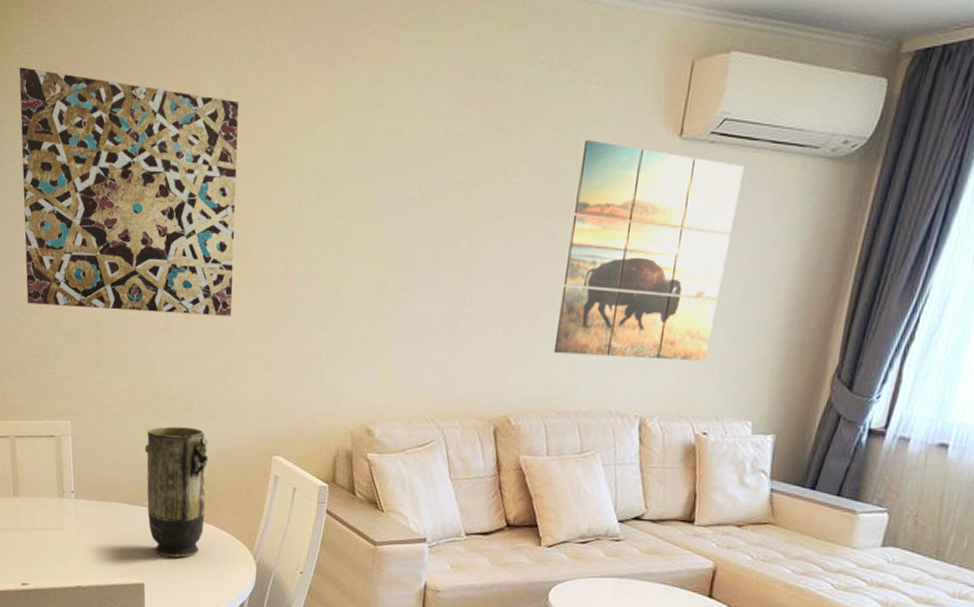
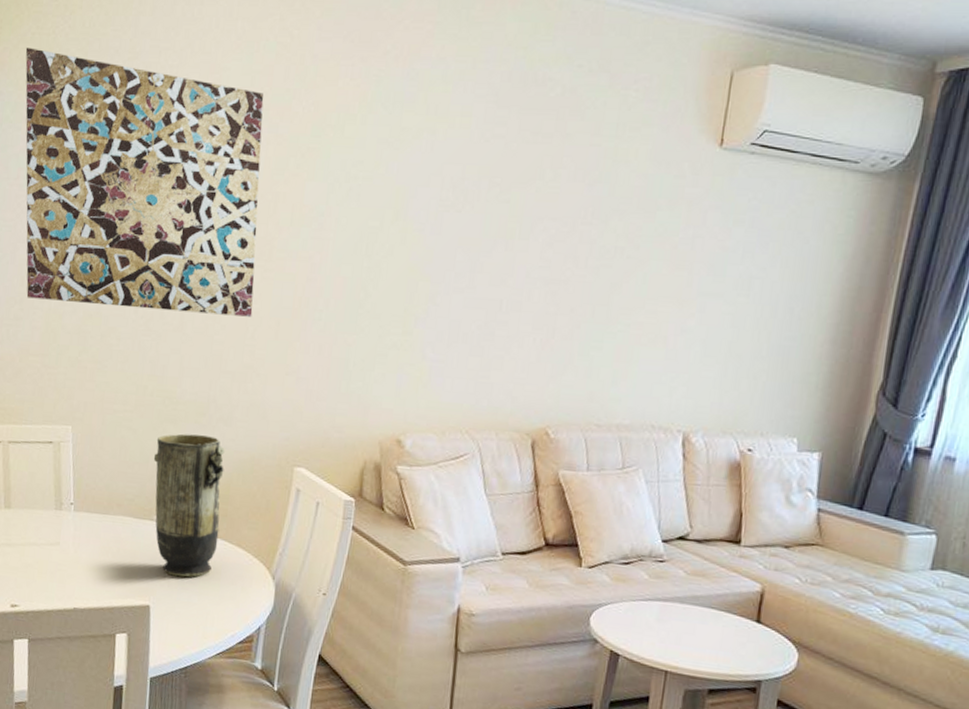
wall art: present [553,140,745,361] -> none [593,146,786,375]

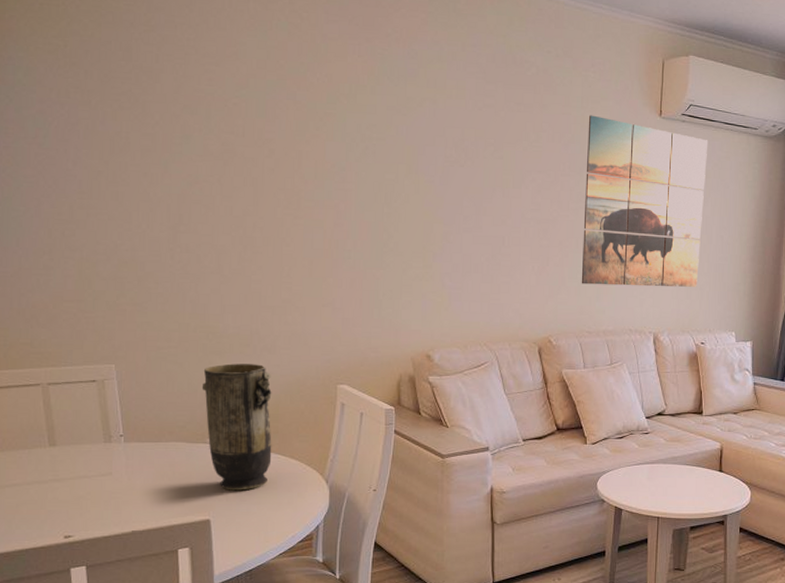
wall art: present [25,47,264,317] -> none [34,16,287,258]
wall art: none [593,146,786,375] -> present [581,115,709,287]

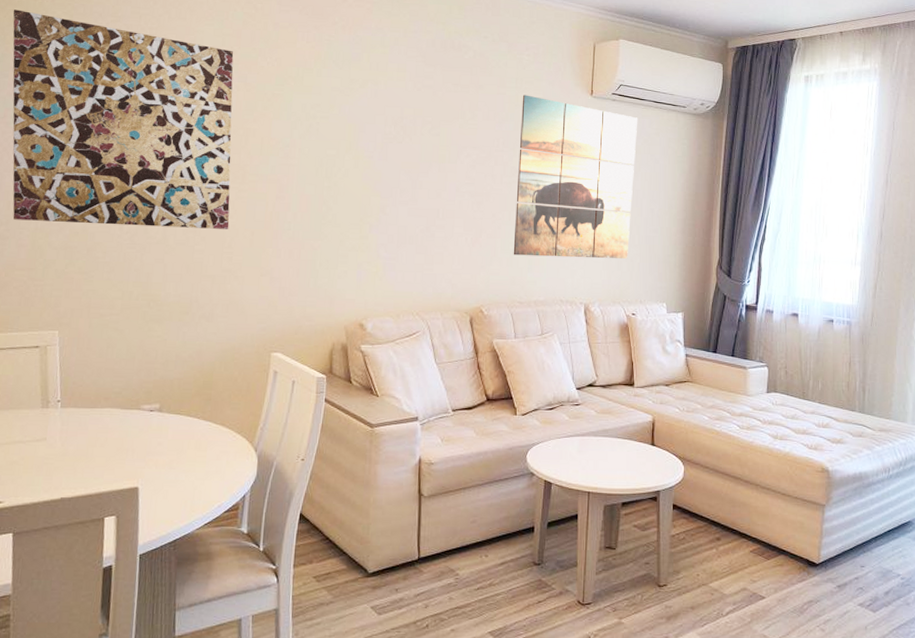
wall art: none [34,16,287,258] -> present [12,9,234,229]
vase: present [201,363,272,491] -> none [139,331,208,458]

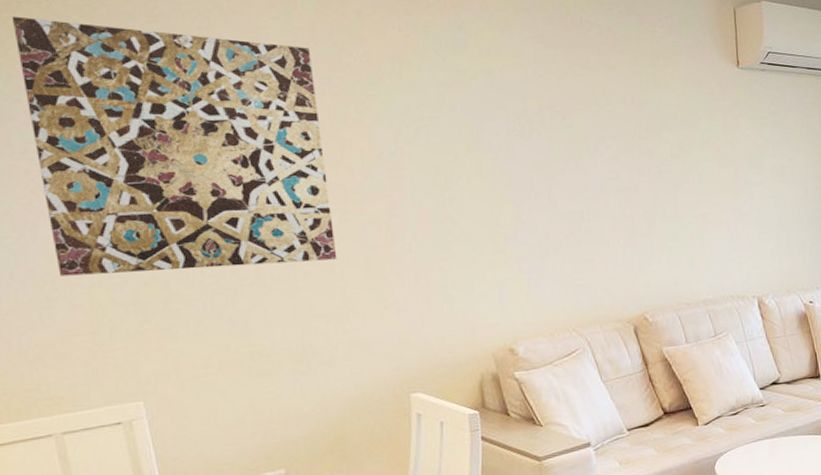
wall art: present [513,95,638,259] -> none [661,72,798,253]

